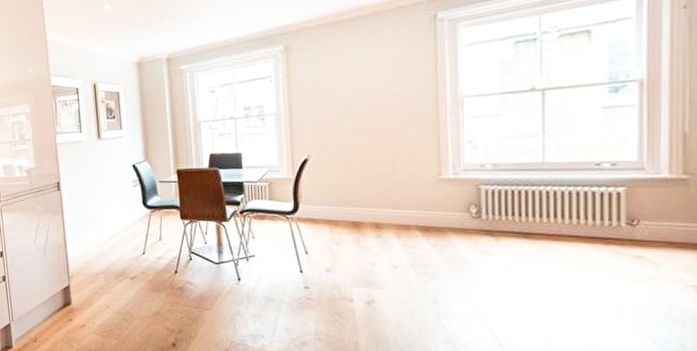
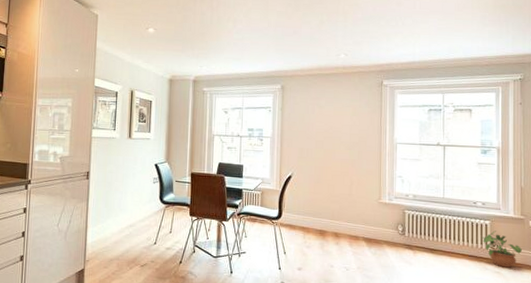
potted plant: none [611,200,684,249] -> present [482,230,522,268]

